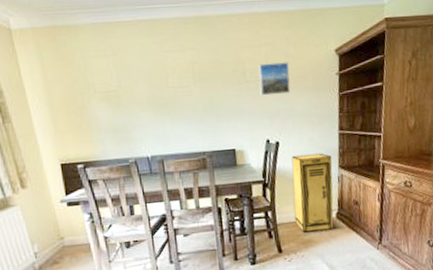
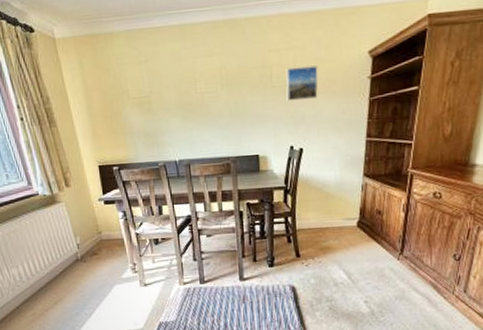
storage cabinet: present [291,153,334,233] -> none [314,160,357,239]

